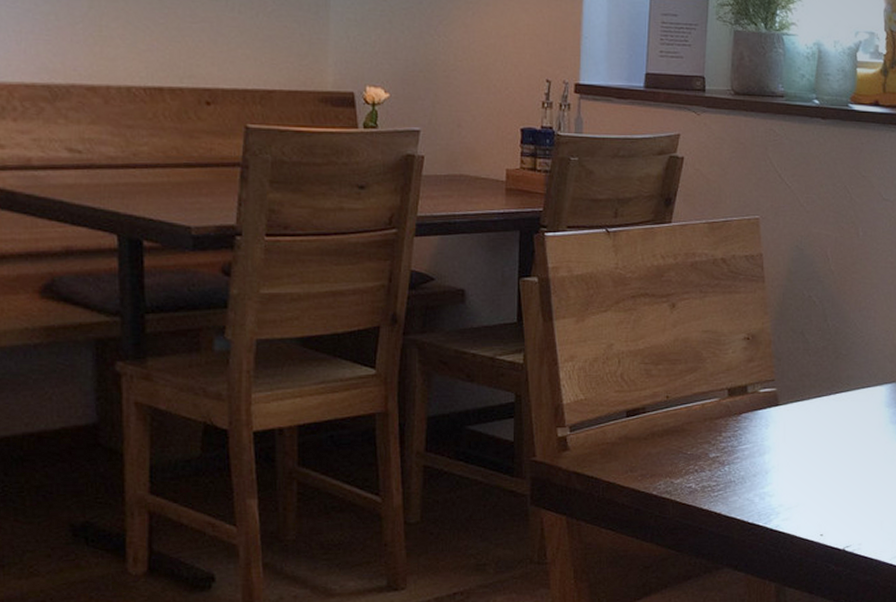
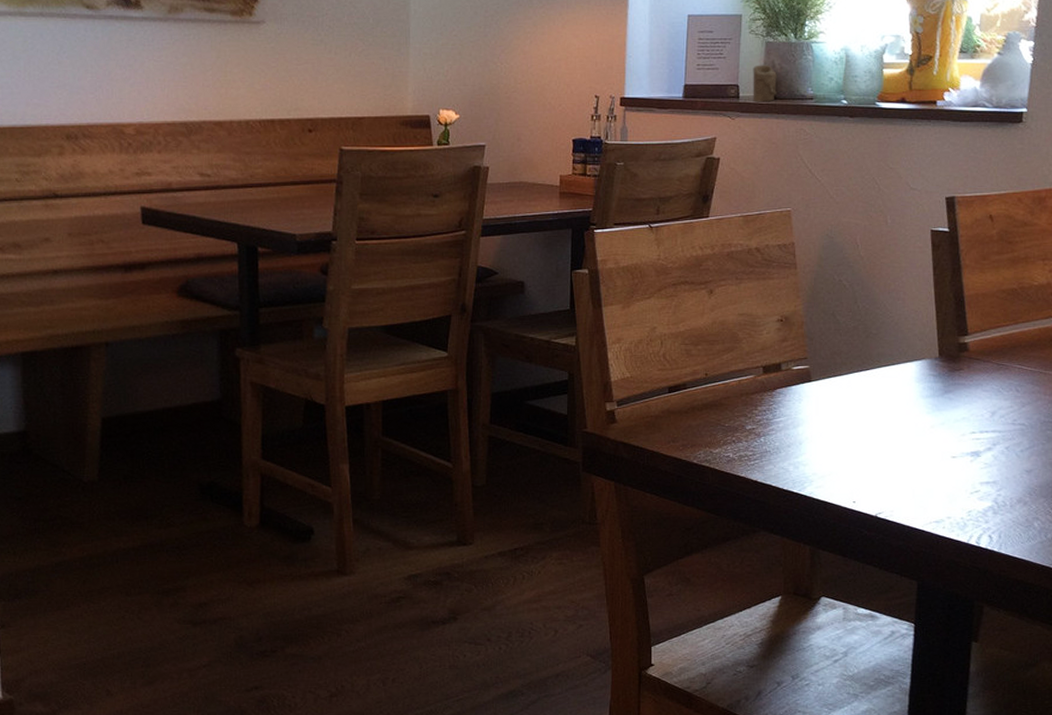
candle: none [720,55,746,98] -> present [753,65,777,102]

